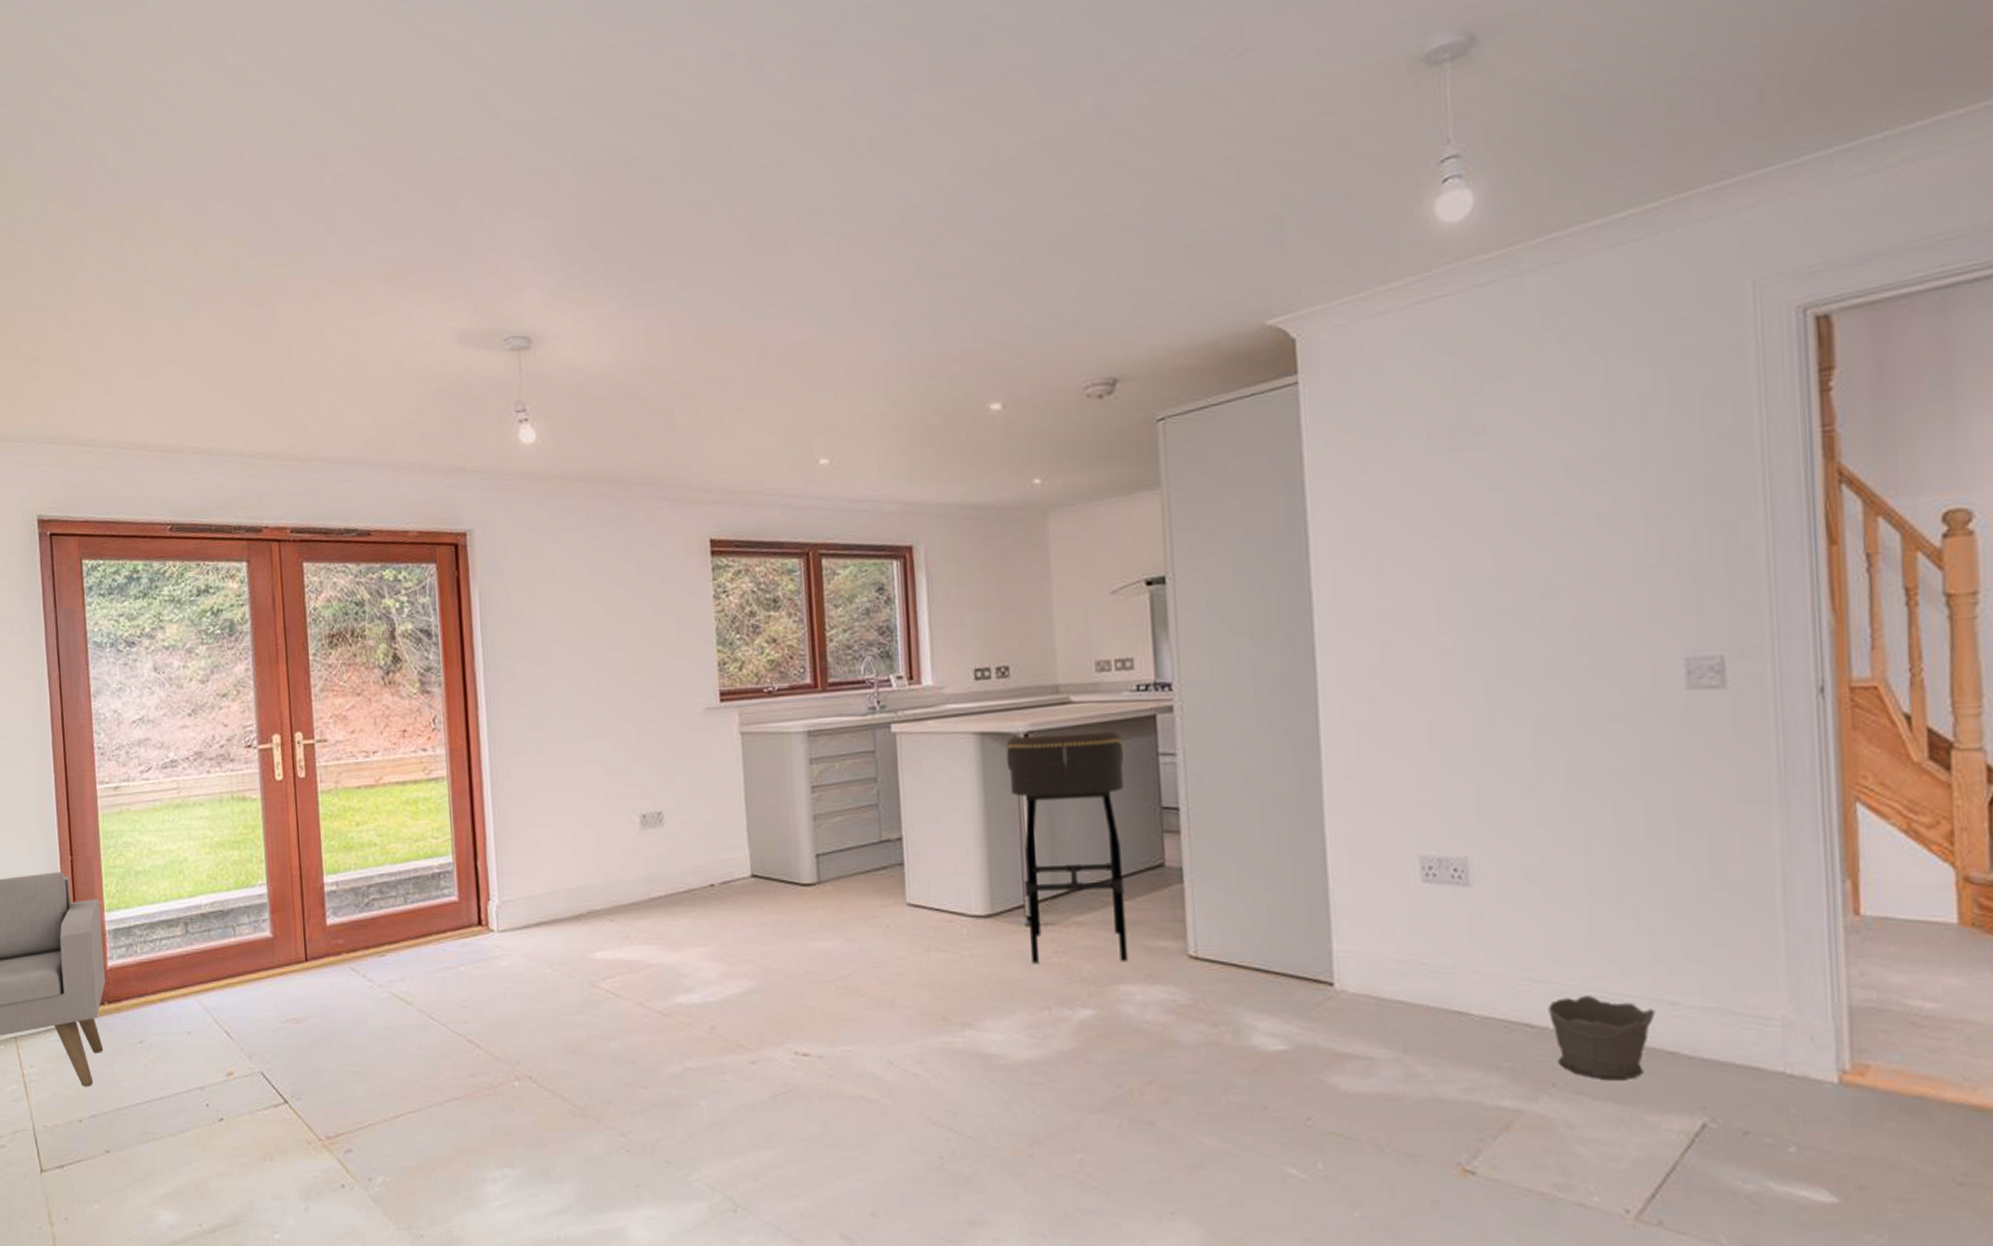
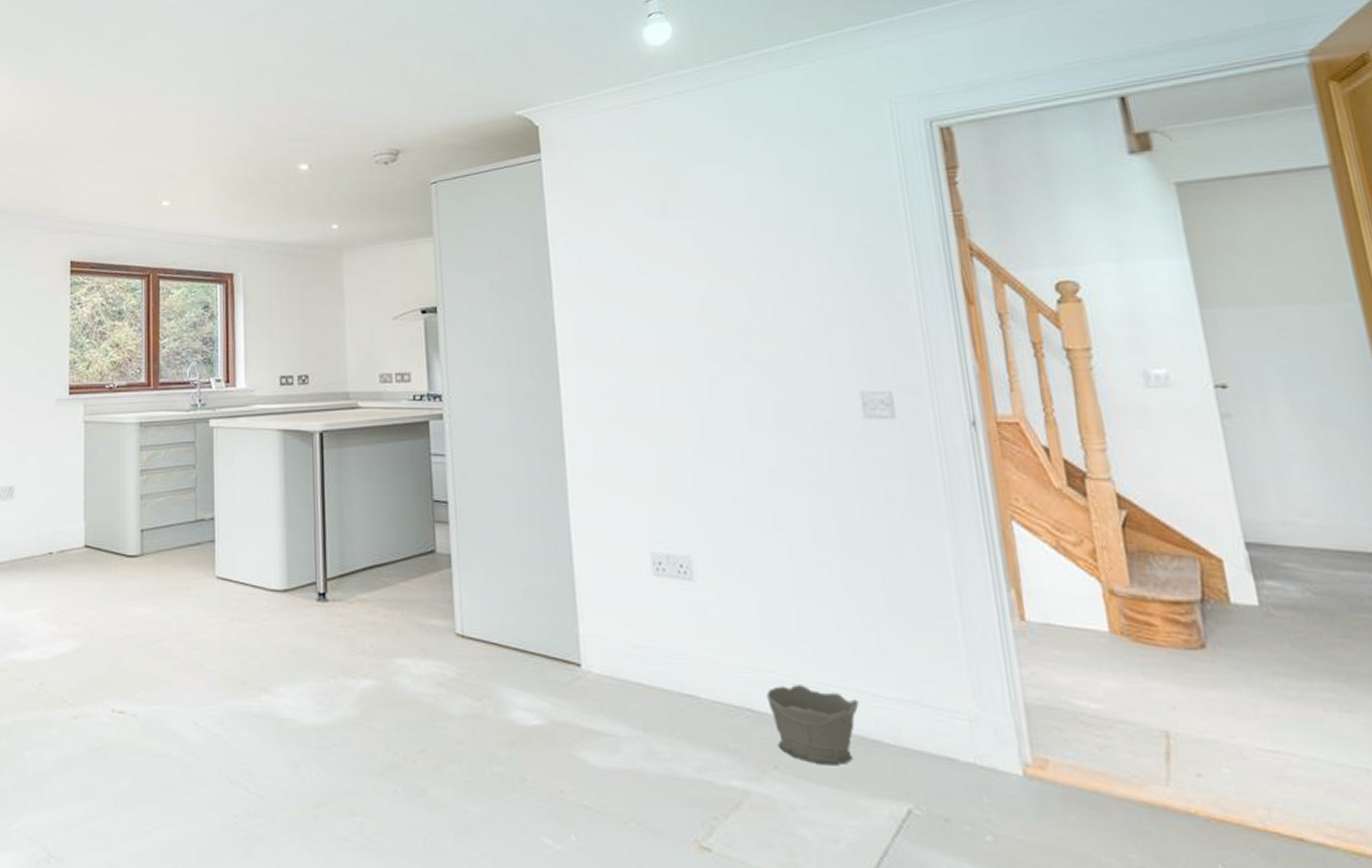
bar stool: present [1005,731,1129,965] -> none [304,434,405,638]

